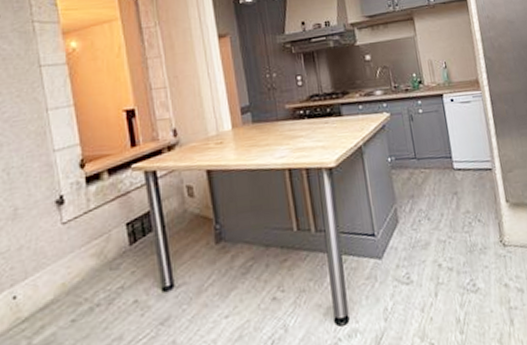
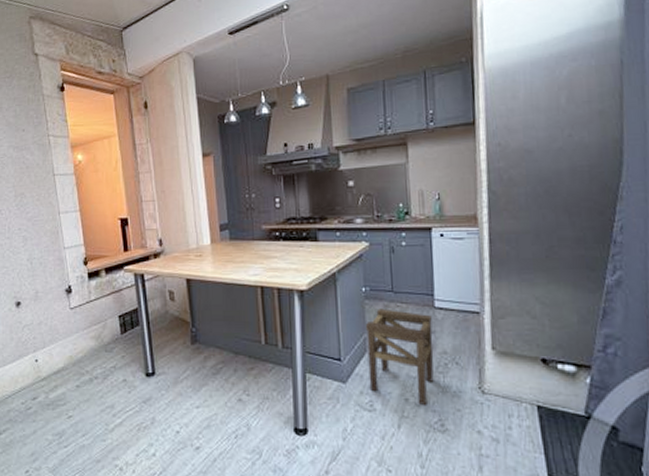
stool: none [394,176,462,269] -> present [365,308,434,406]

